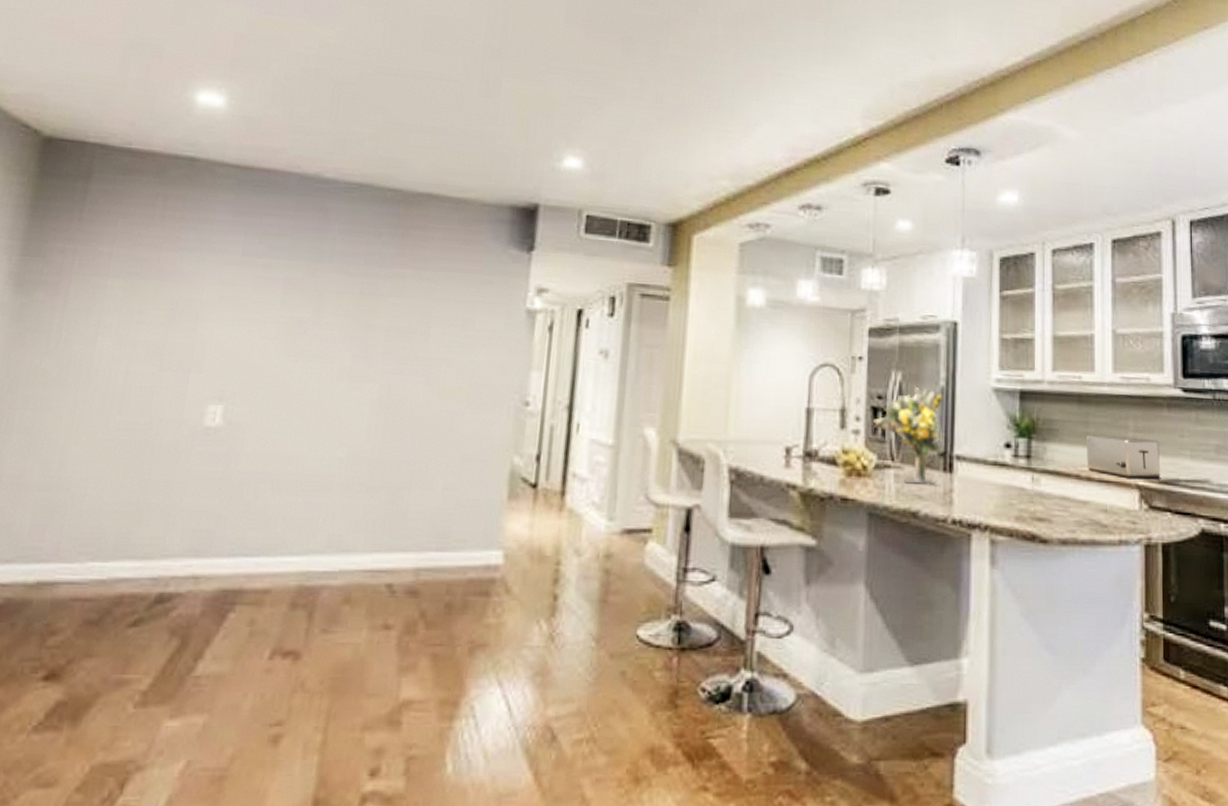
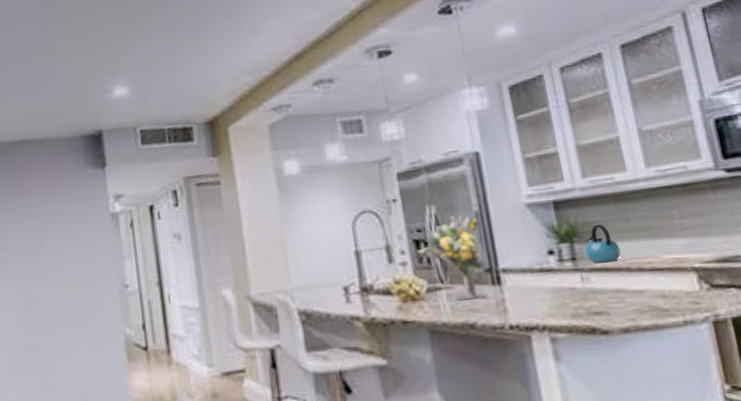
kettle: none [1041,423,1075,466] -> present [584,224,622,264]
toaster: present [1087,435,1161,480] -> none [630,222,718,264]

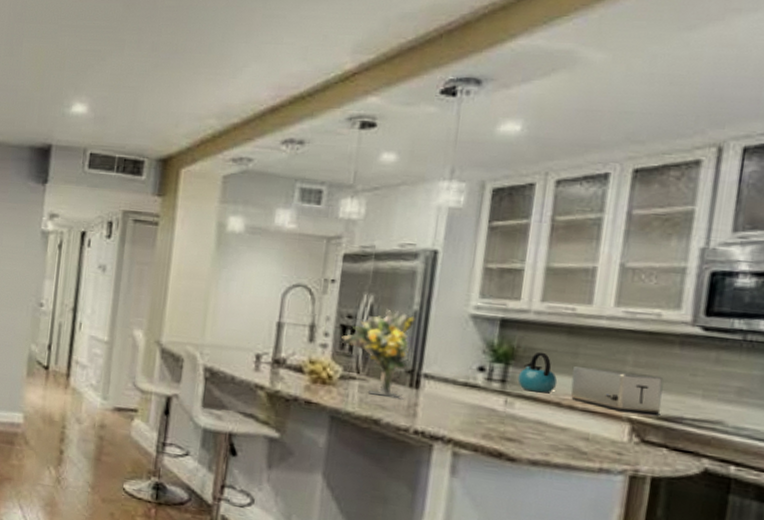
toaster: none [630,222,718,264] -> present [570,365,664,415]

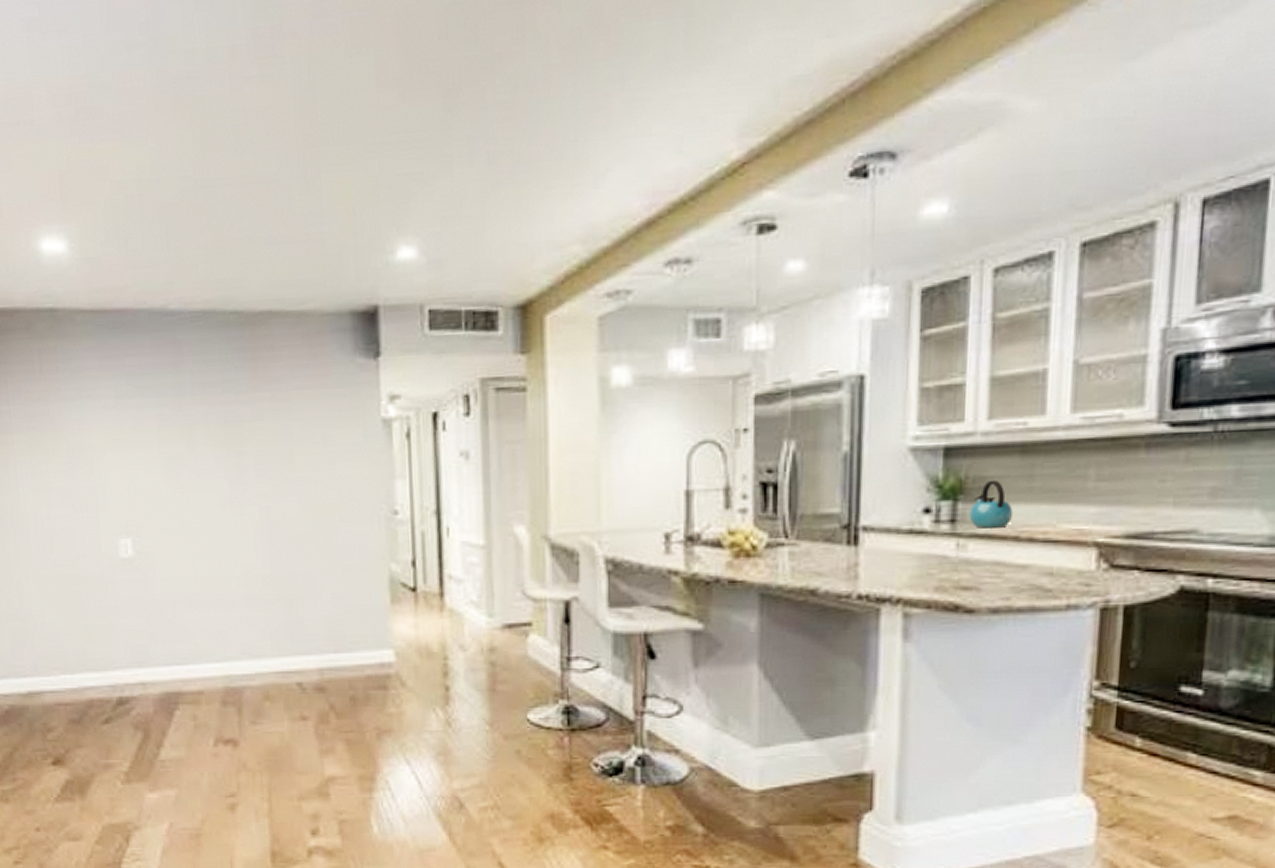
bouquet: present [341,308,416,398] -> none [763,454,846,561]
toaster: present [570,365,664,415] -> none [1028,487,1130,537]

